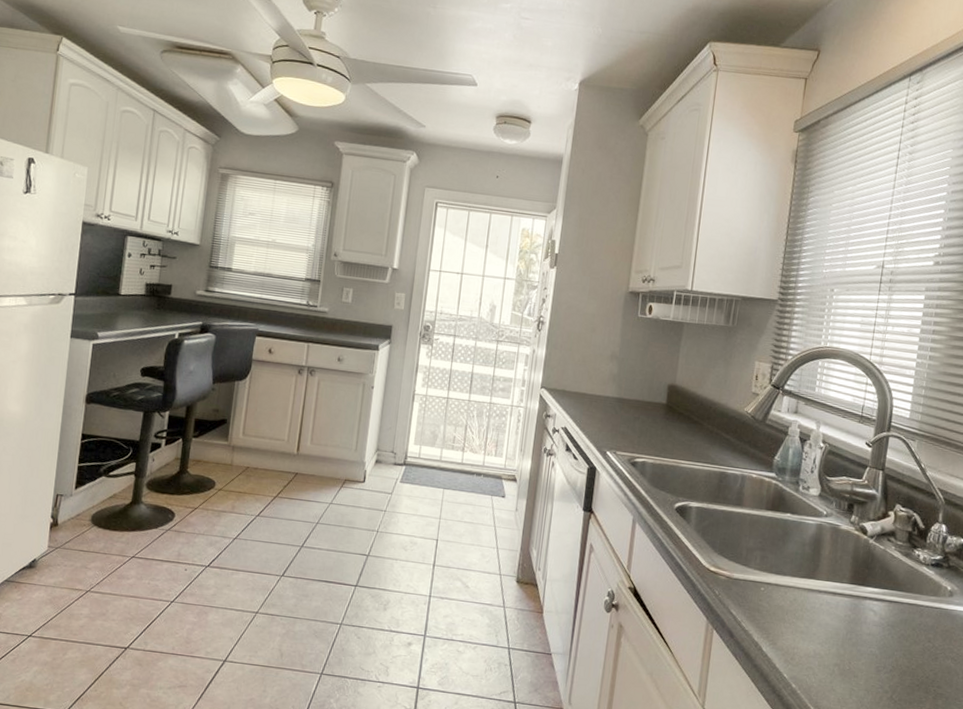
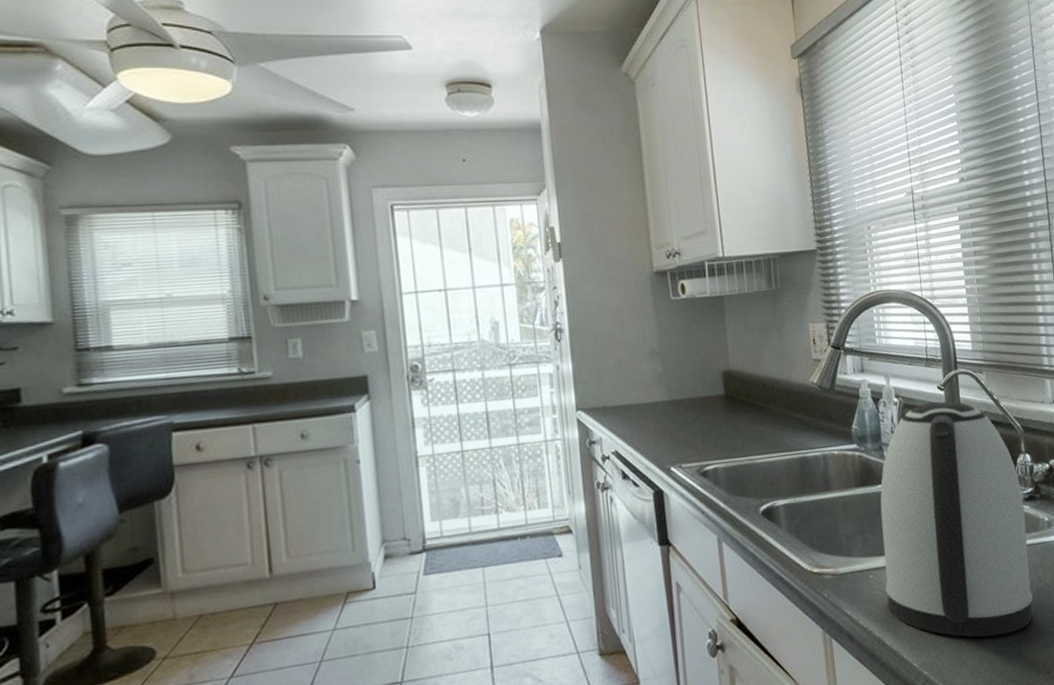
kettle: none [772,454,930,679] -> present [880,401,1033,638]

